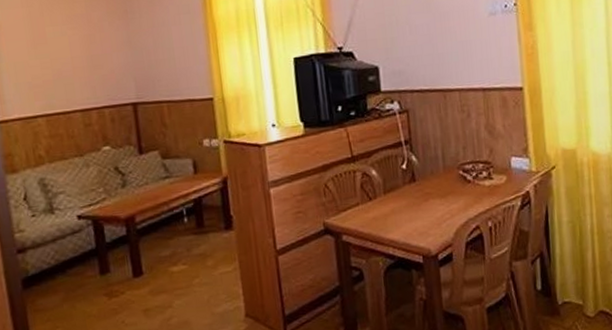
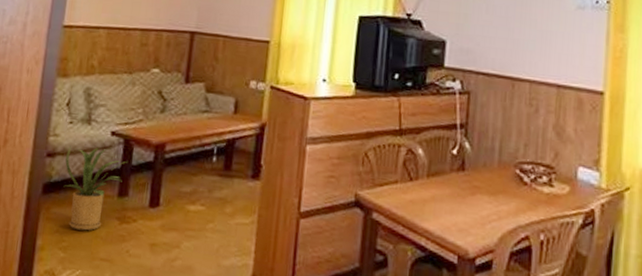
house plant: none [37,232,102,315] -> present [65,145,128,231]

